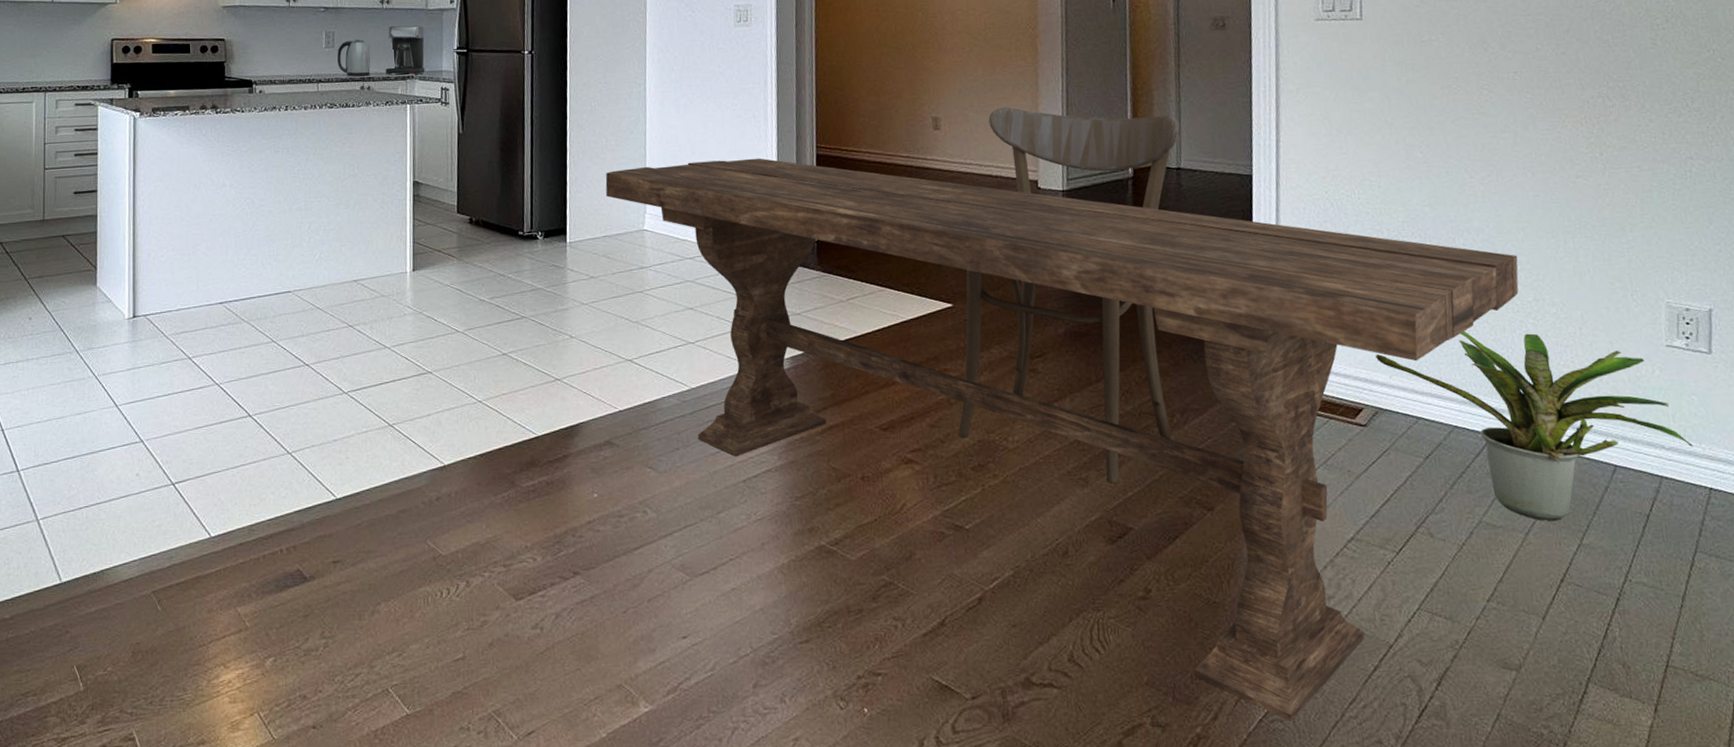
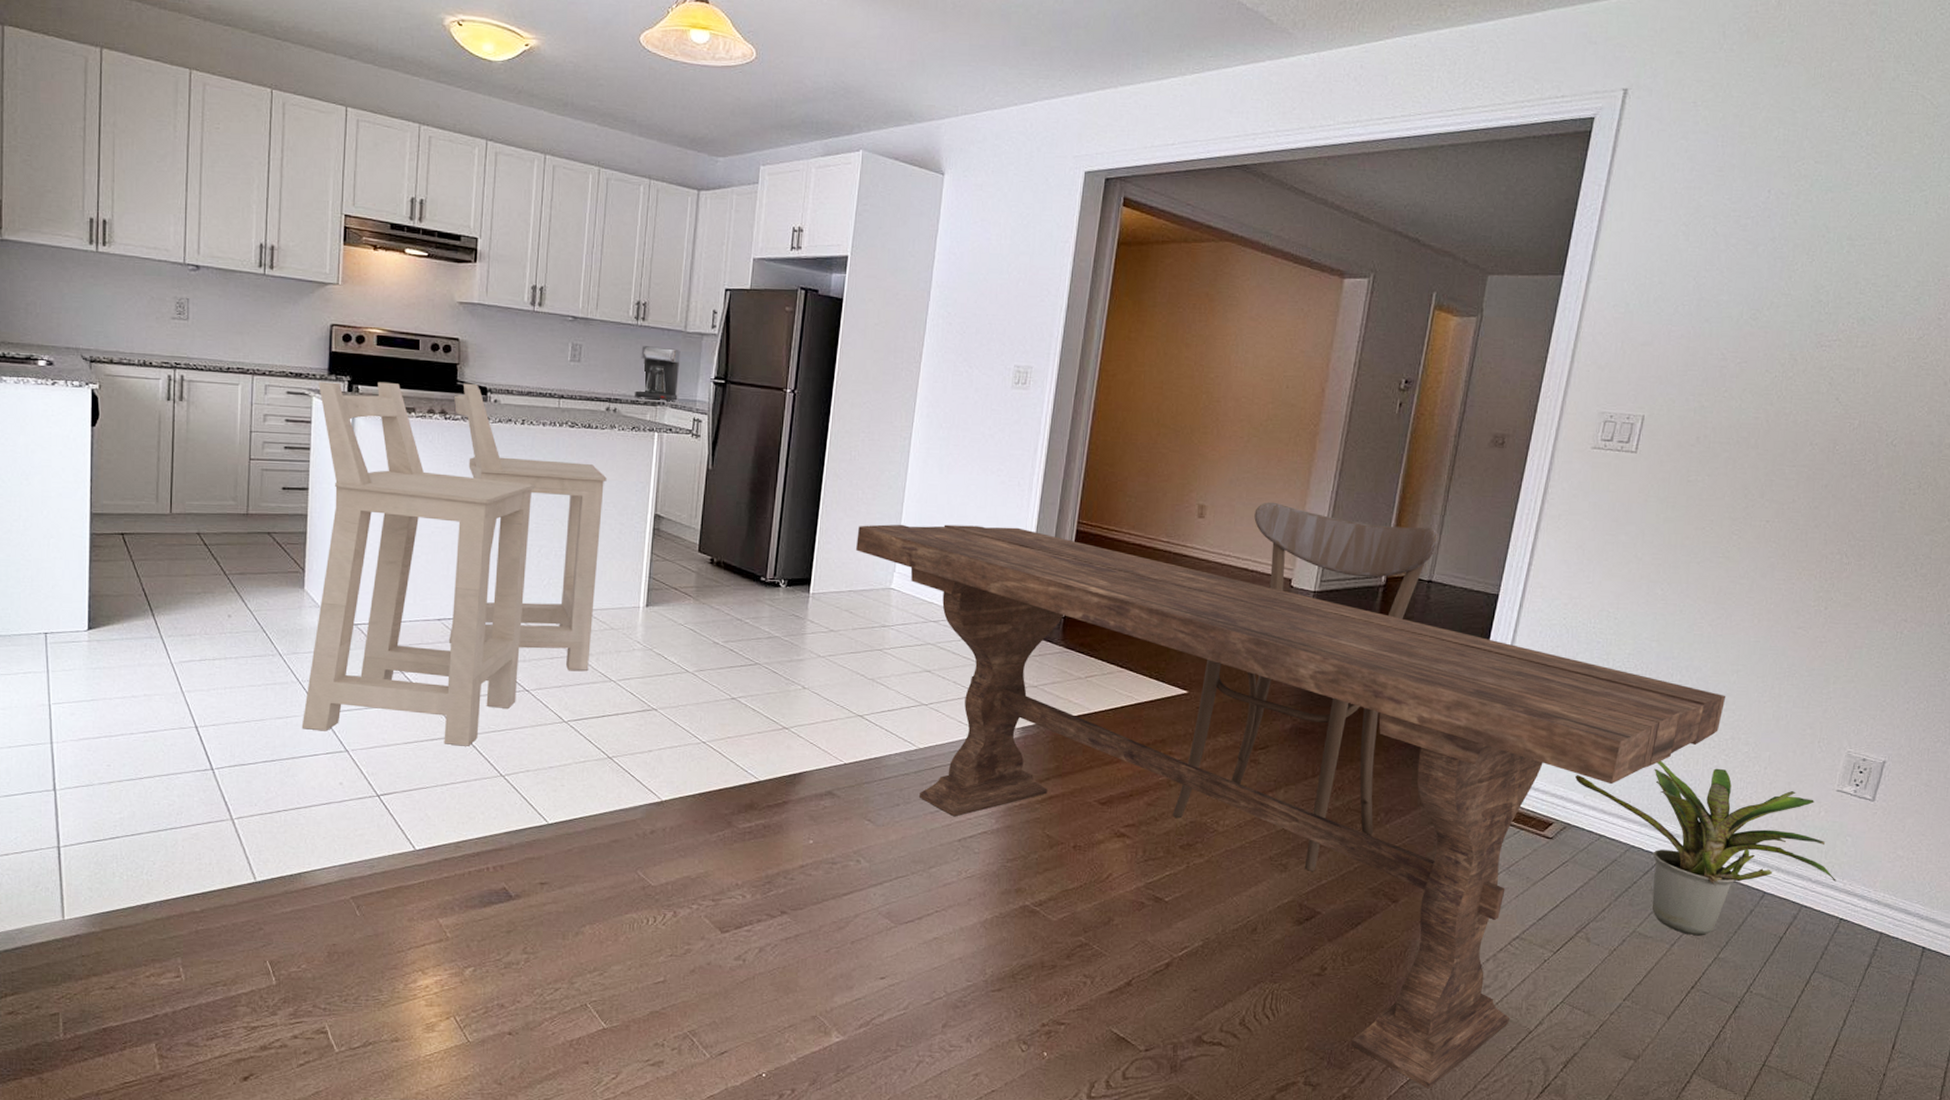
bar stool: none [99,78,367,427] -> present [301,381,607,746]
kettle: present [337,39,371,77] -> none [583,356,620,397]

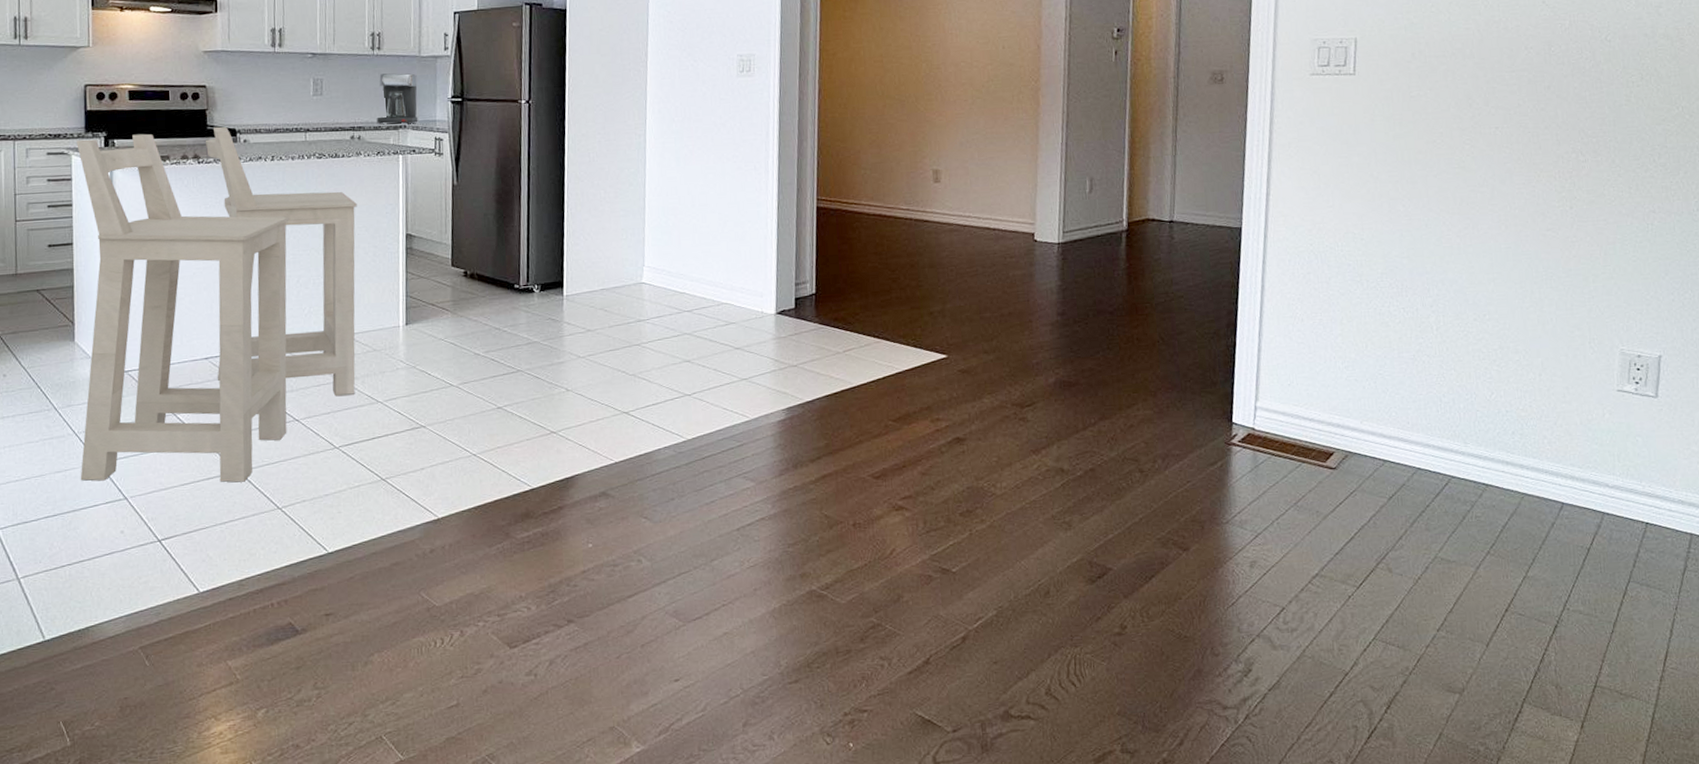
dining table: present [856,524,1726,1089] -> none [603,210,1487,745]
dining chair: present [1172,502,1440,871] -> none [947,159,1175,527]
potted plant: present [1575,760,1836,936] -> none [1349,377,1634,556]

